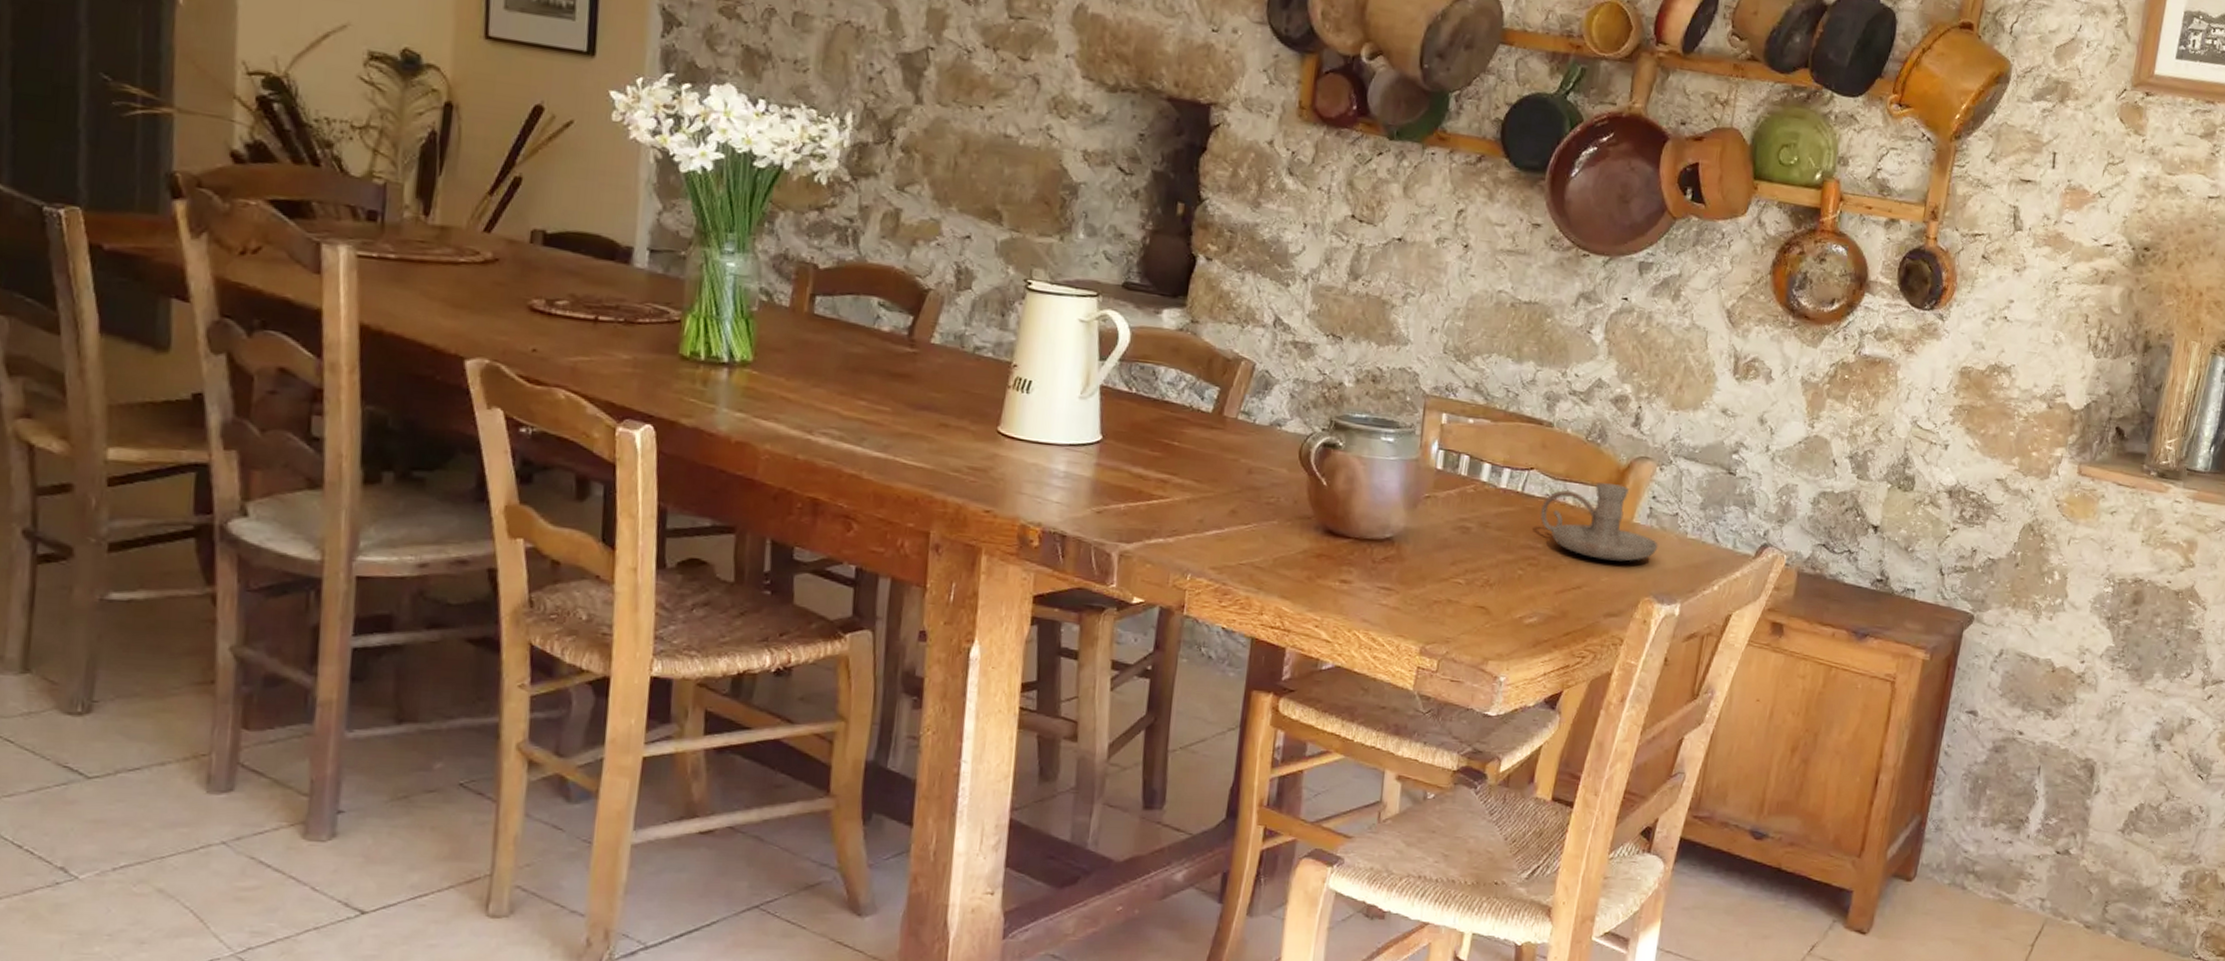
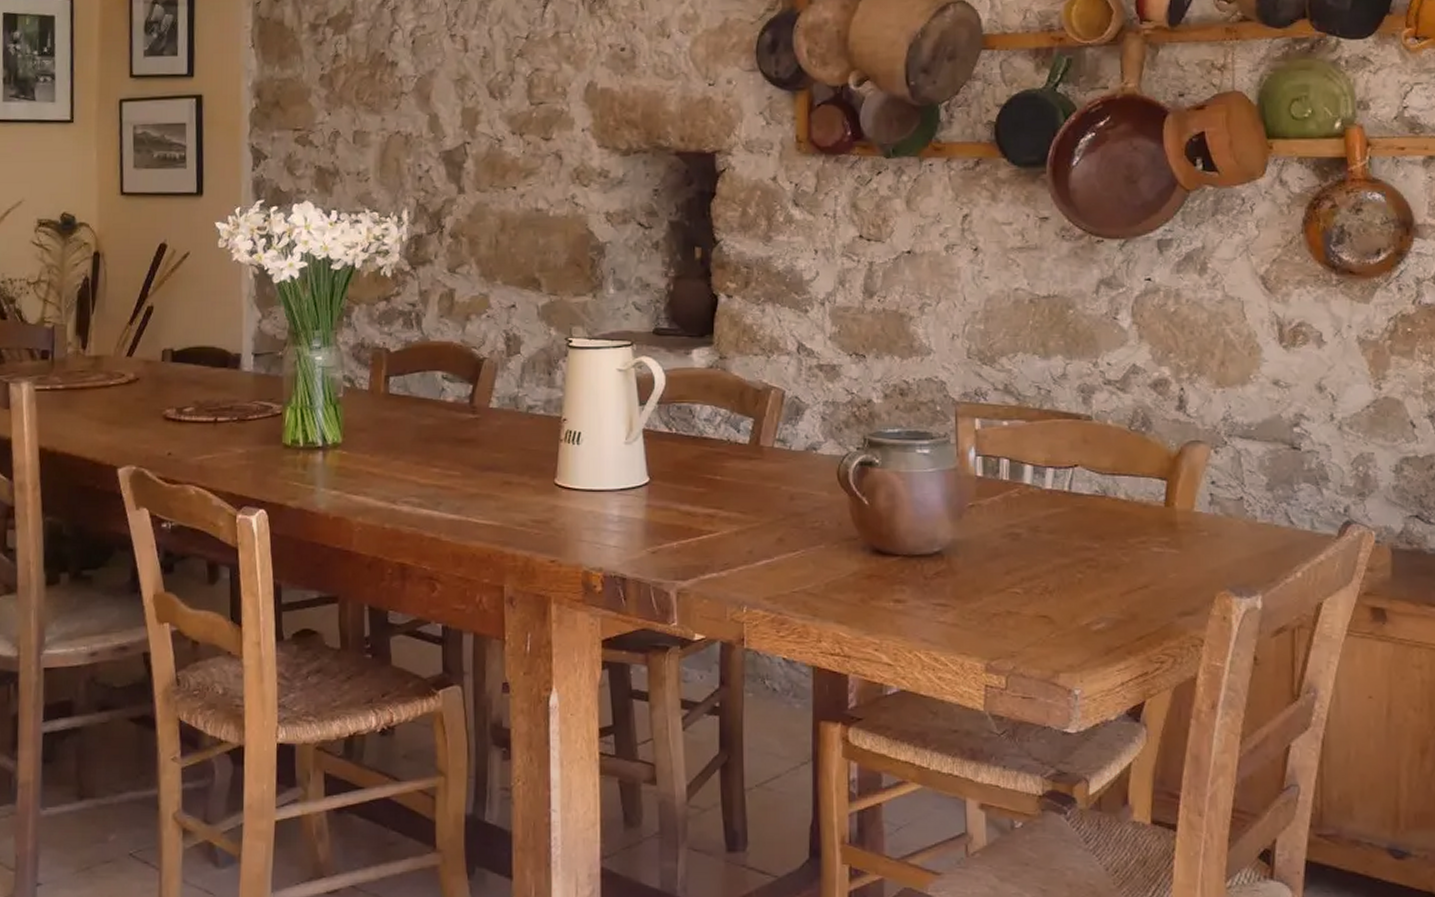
candle holder: present [1540,482,1658,562] -> none [1091,473,1226,555]

